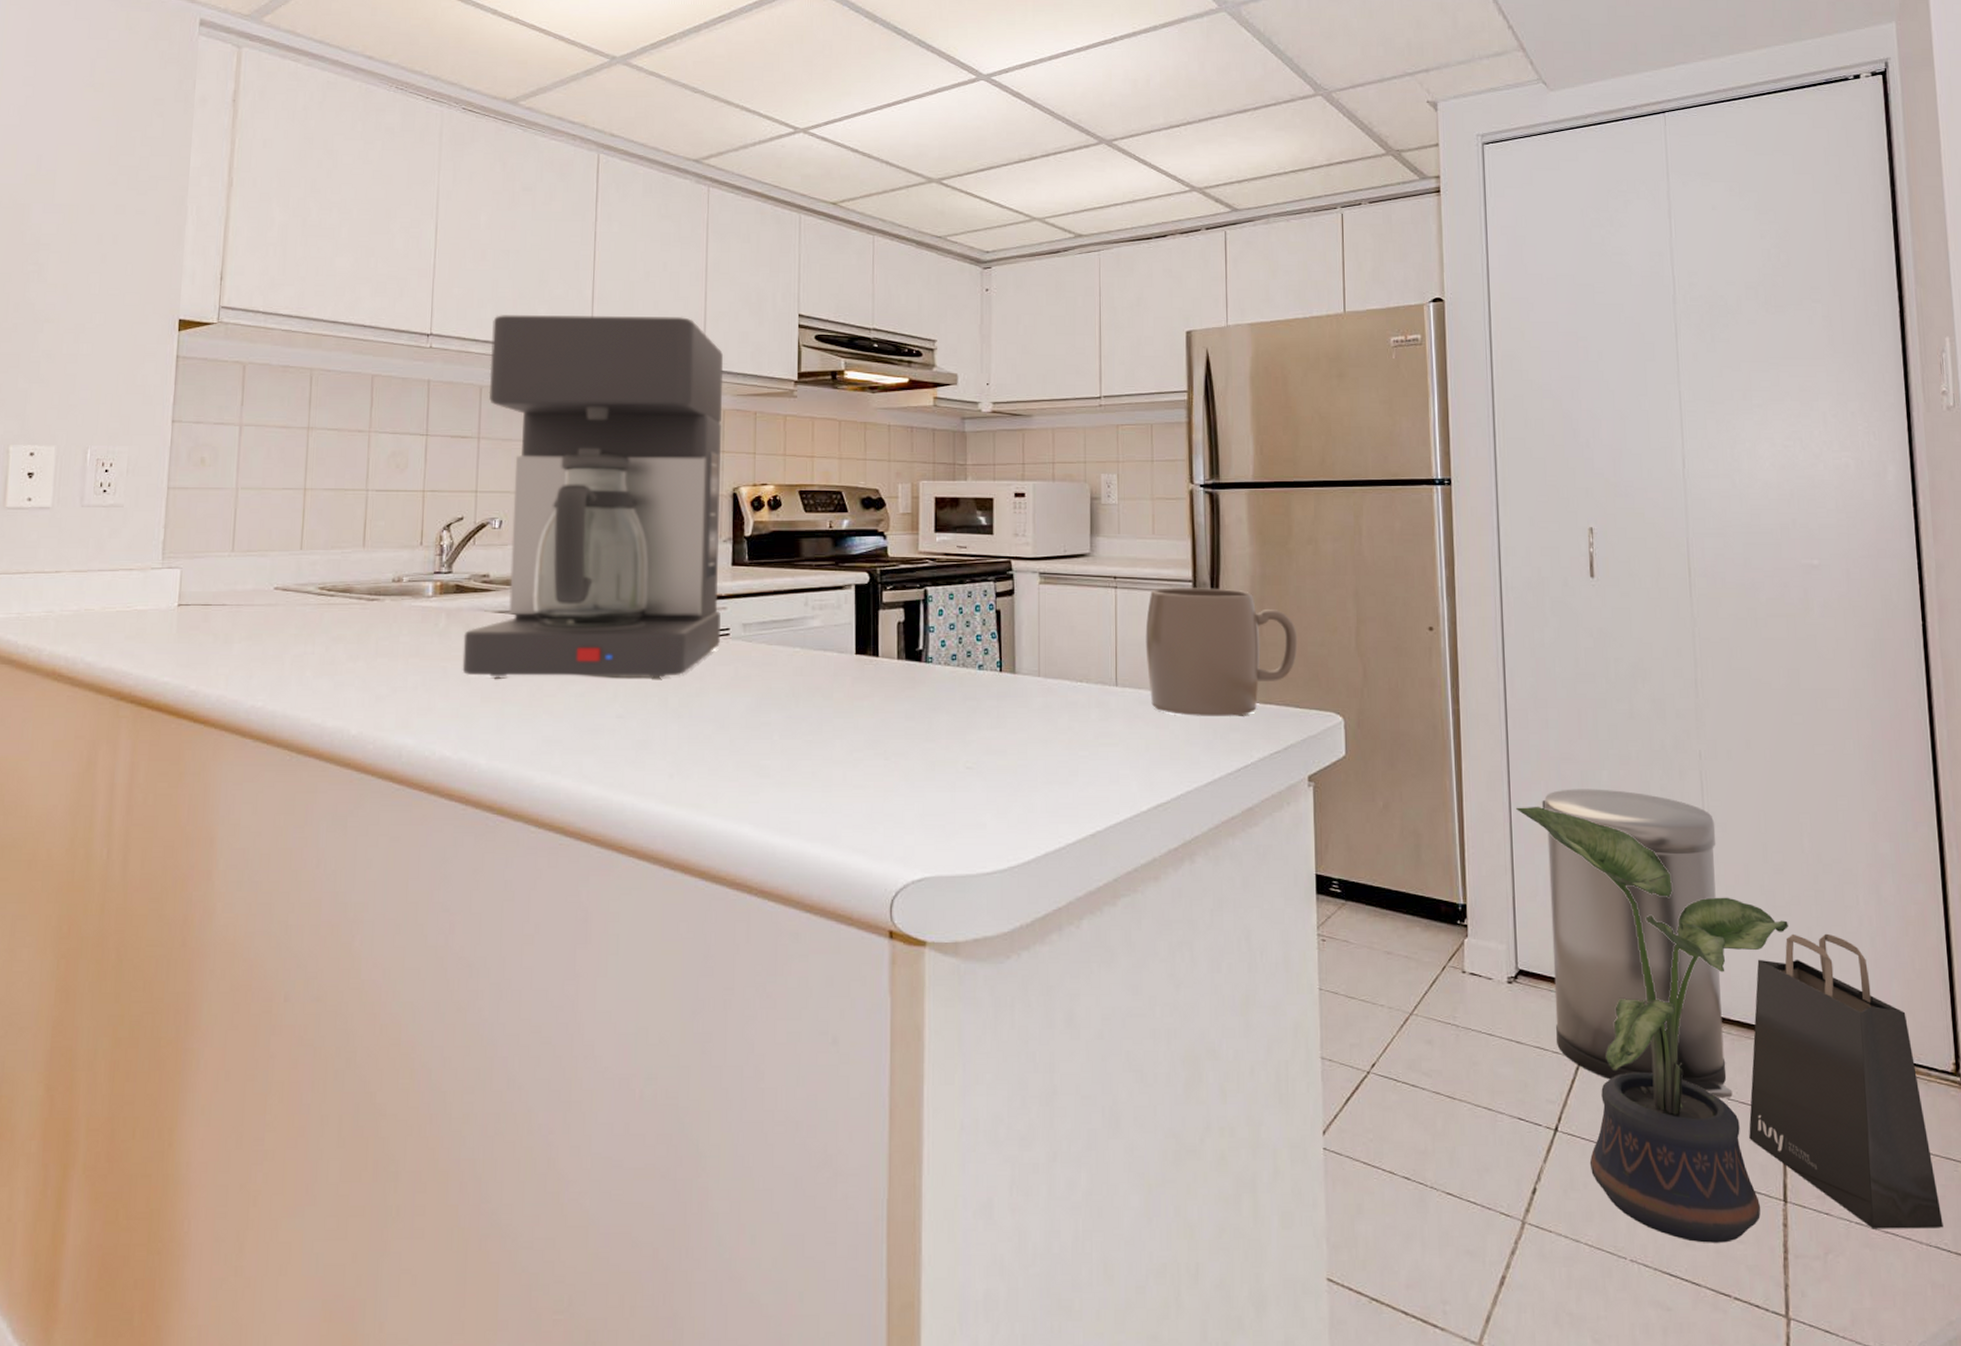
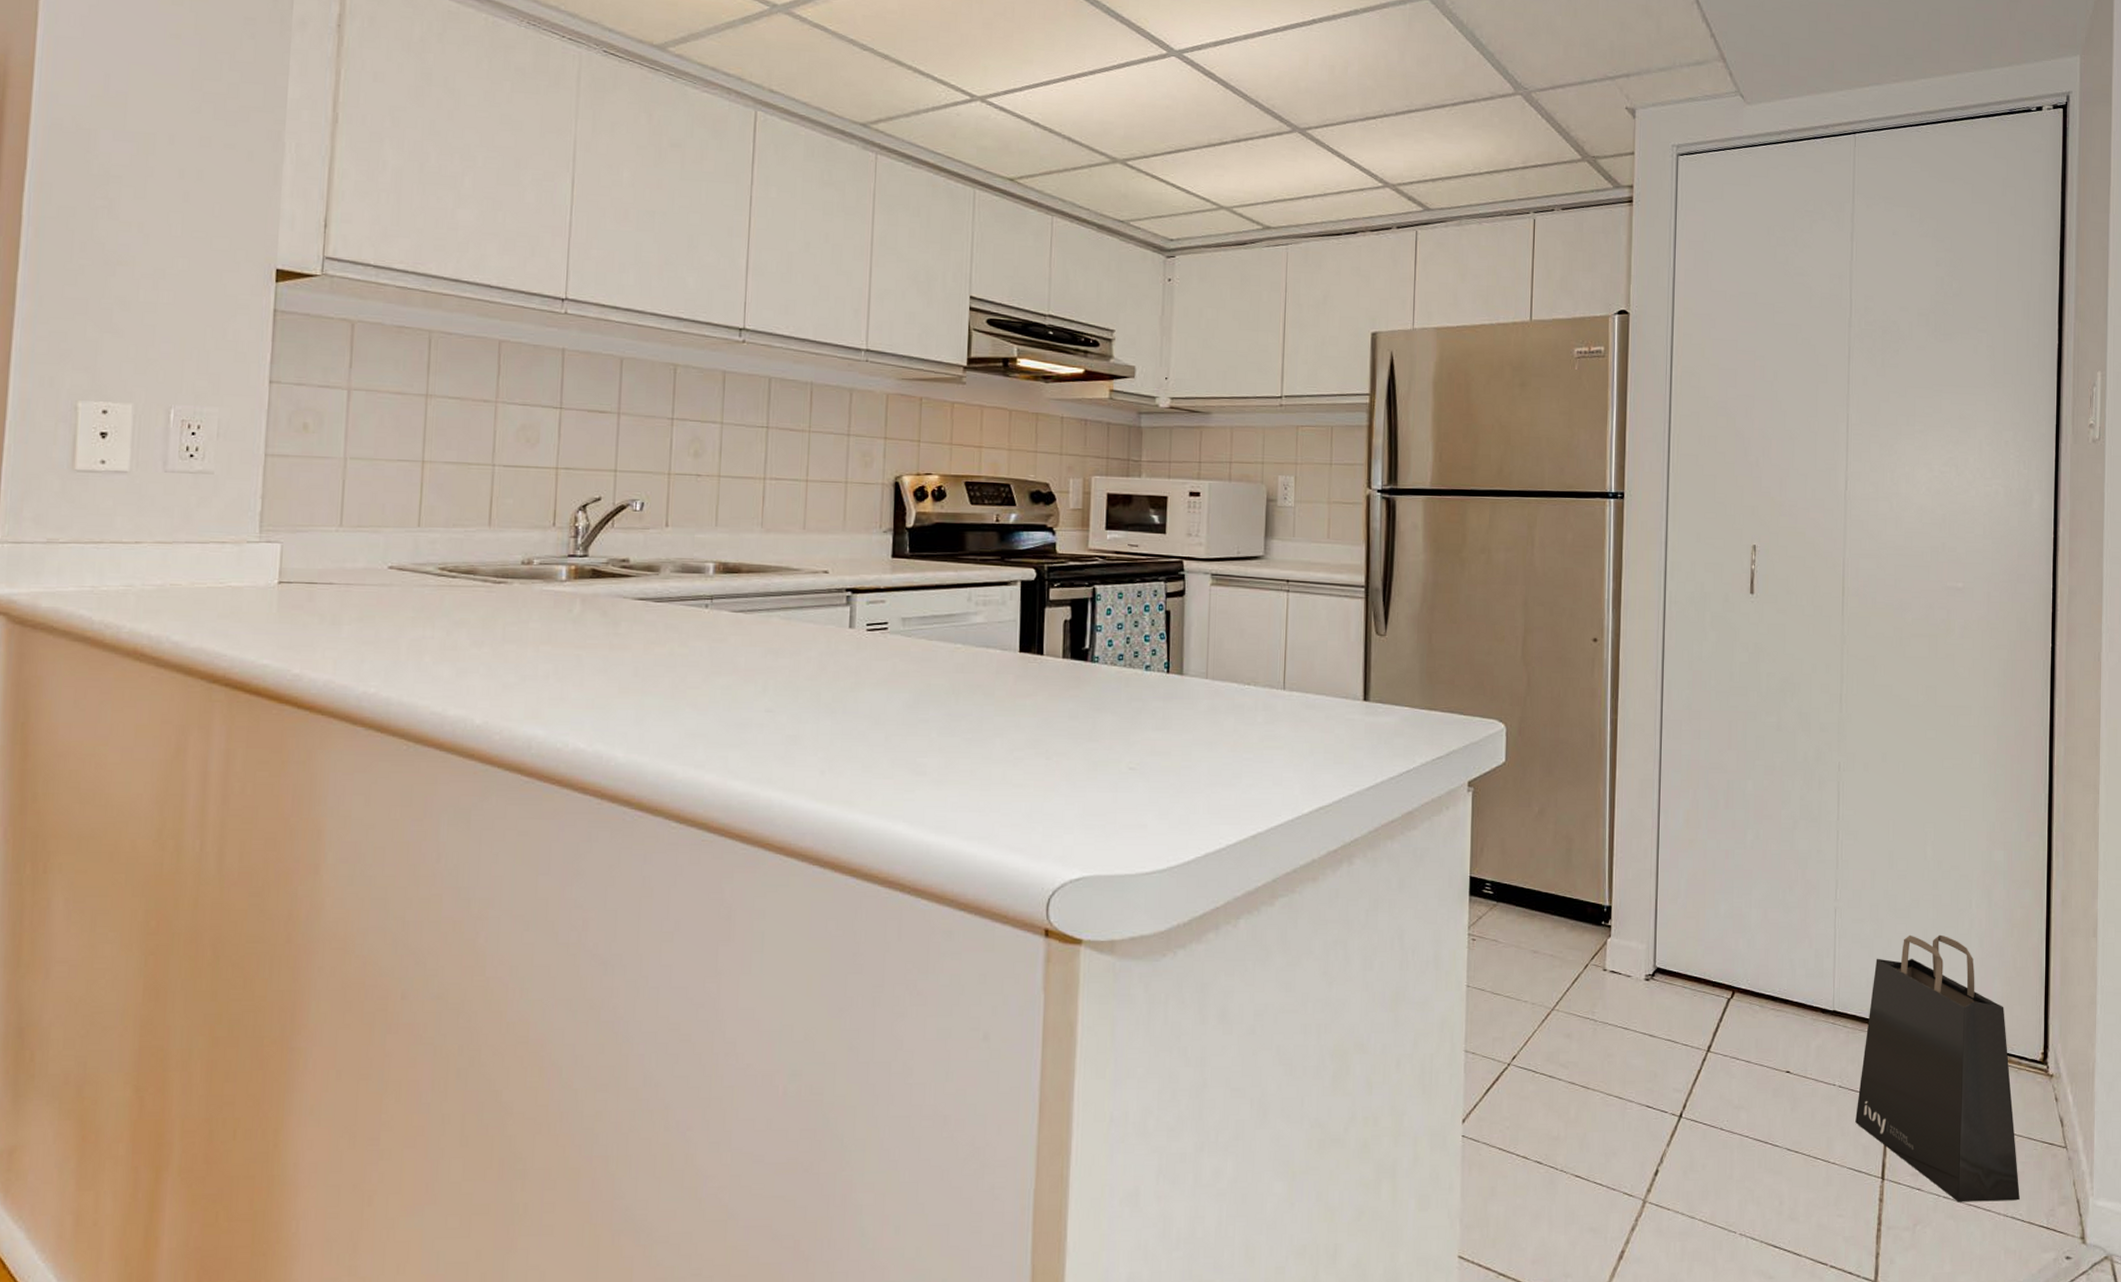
coffee maker: present [462,315,724,678] -> none [598,281,889,672]
mug: present [1145,588,1298,716] -> none [1315,592,1466,722]
potted plant: present [1516,806,1788,1243] -> none [1665,813,1907,1217]
pedal bin: present [1542,789,1733,1098] -> none [1687,797,1848,1086]

